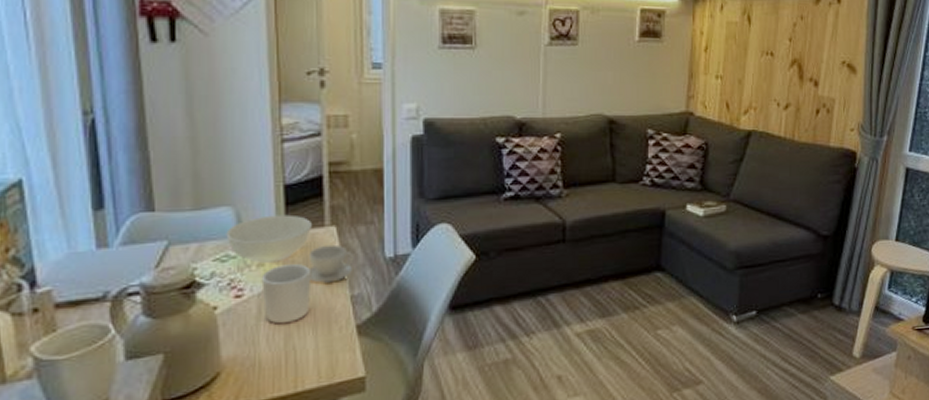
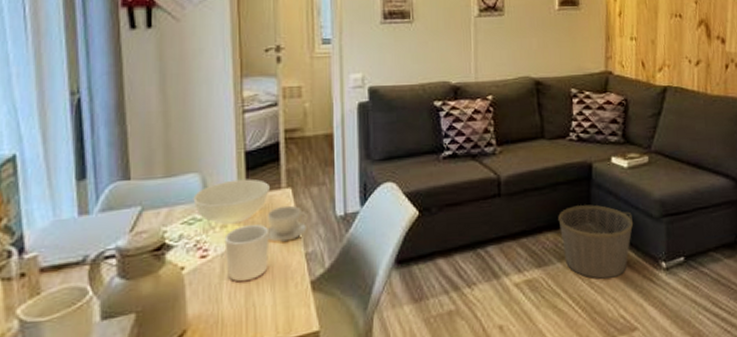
basket: none [626,254,706,332] -> present [558,204,634,280]

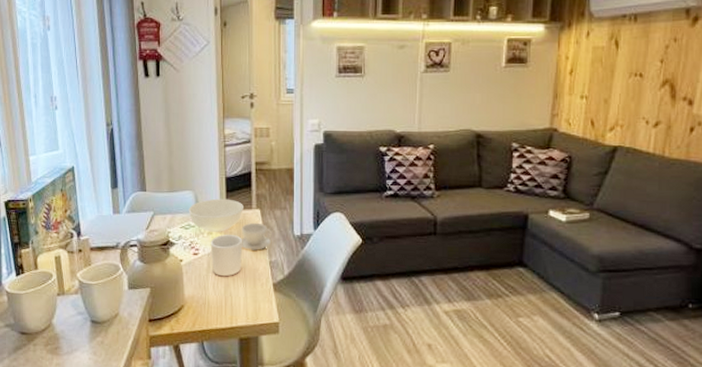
basket: present [558,204,634,280] -> none [490,251,568,321]

